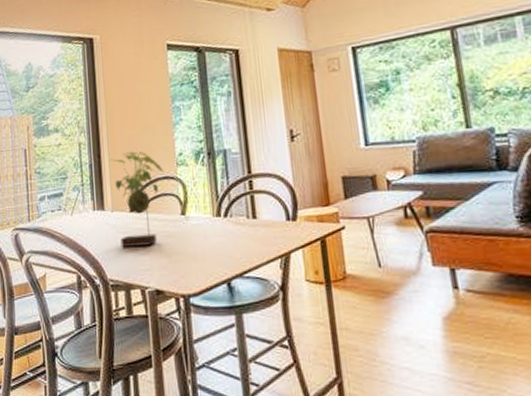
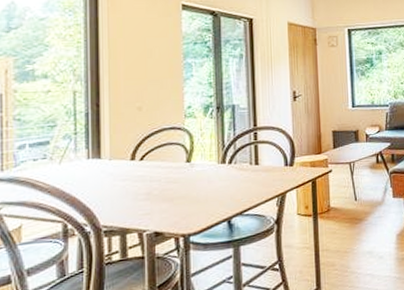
plant: present [110,151,163,247] -> none [110,102,170,194]

